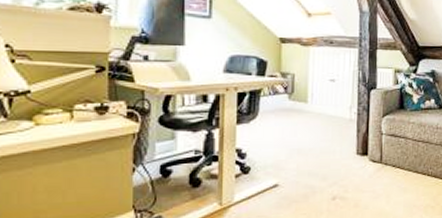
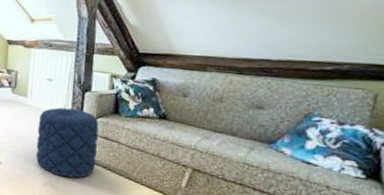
pouf: none [321,110,387,186] -> present [35,107,99,178]

